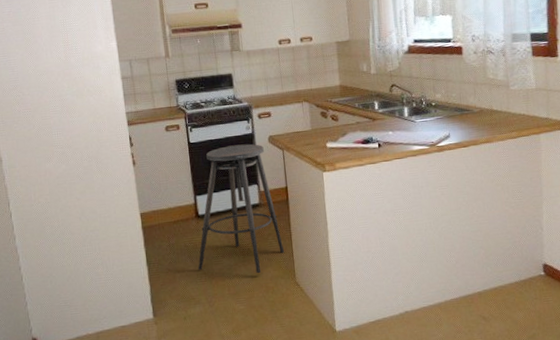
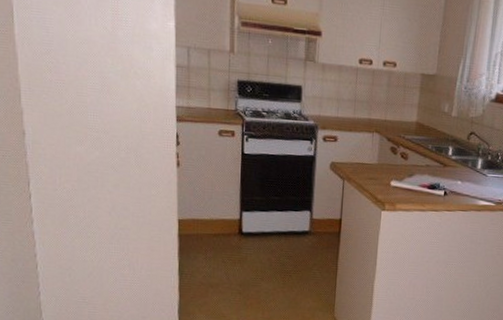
stool: present [198,144,285,274] -> none [234,164,328,303]

